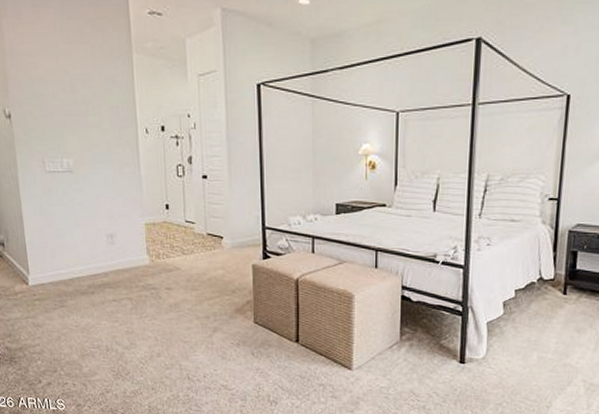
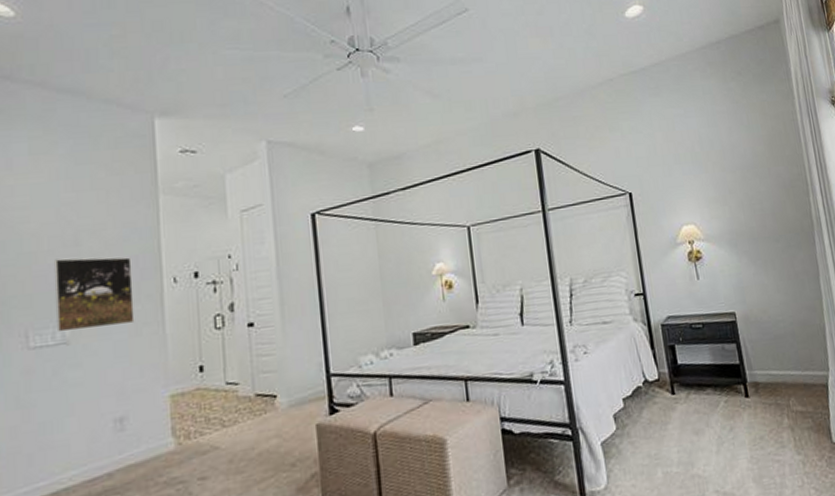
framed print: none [57,102,118,163] -> present [53,257,135,333]

